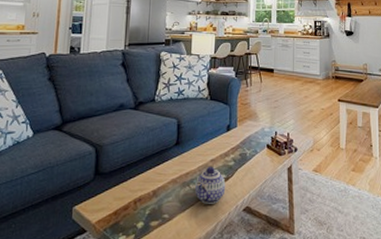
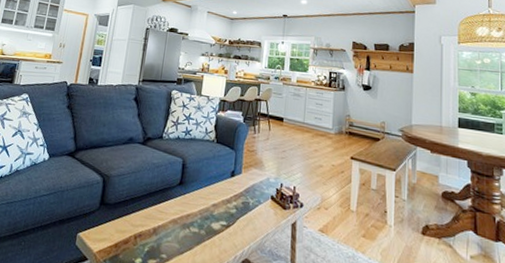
teapot: present [195,166,226,204] -> none [194,210,226,251]

